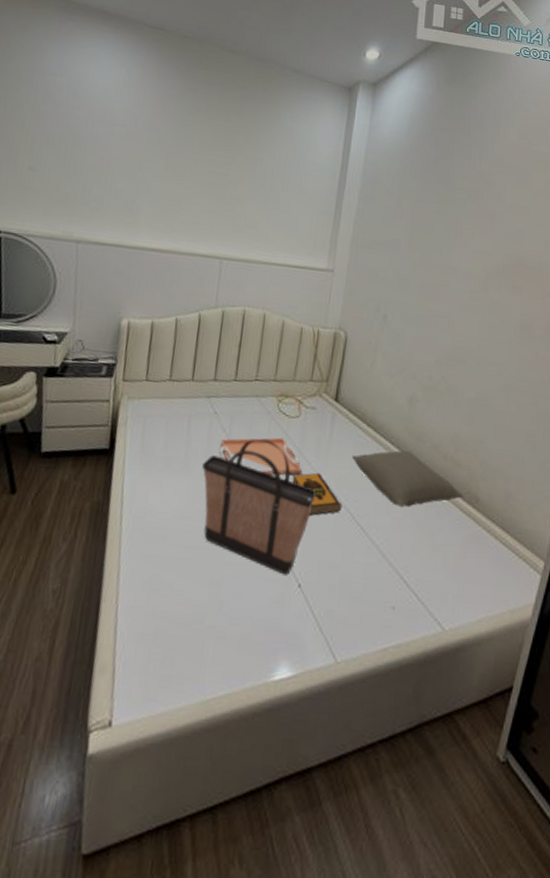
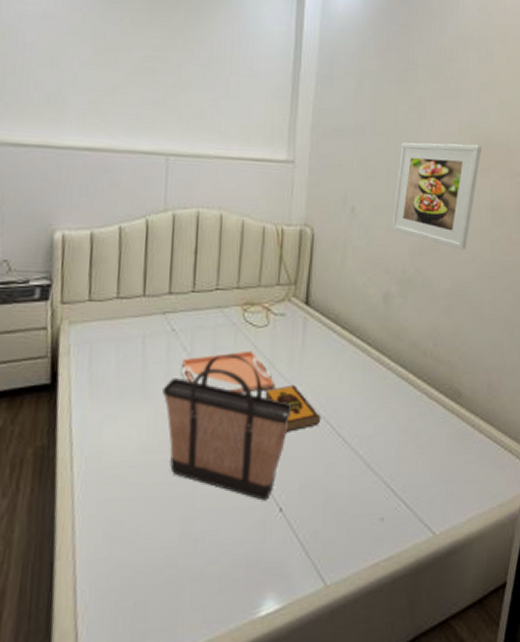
pillow: present [352,450,464,508] -> none [328,351,446,412]
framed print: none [421,258,515,363] -> present [392,142,483,250]

